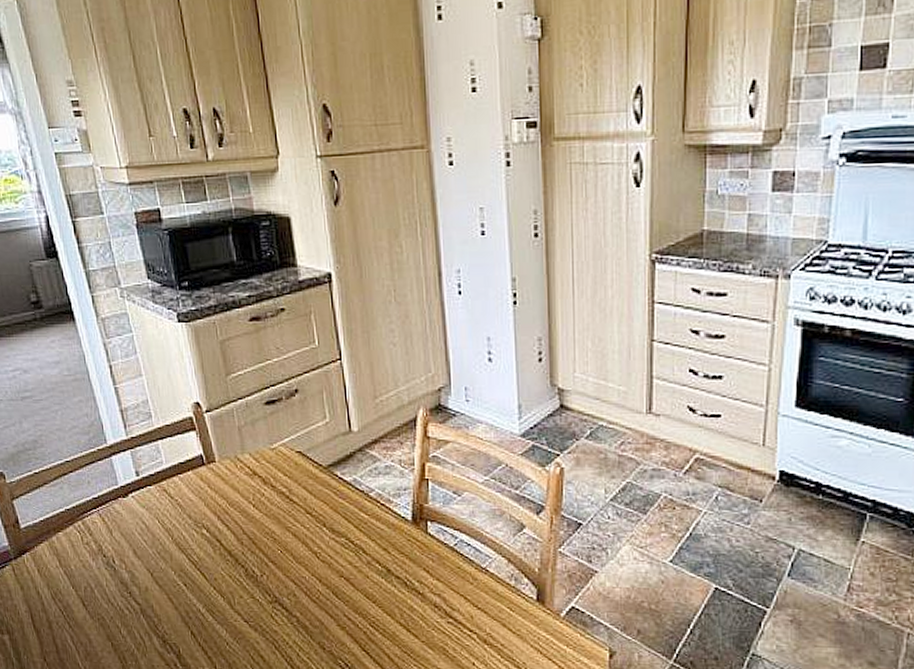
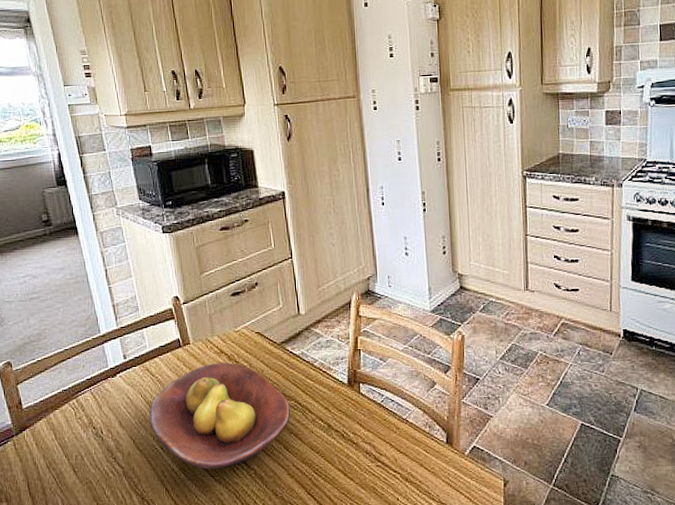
fruit bowl: none [169,487,341,613] -> present [149,362,291,469]

